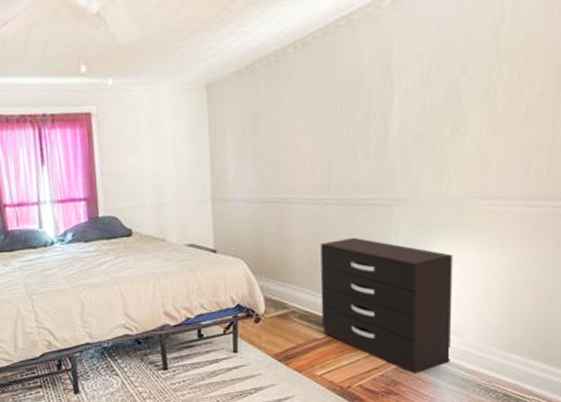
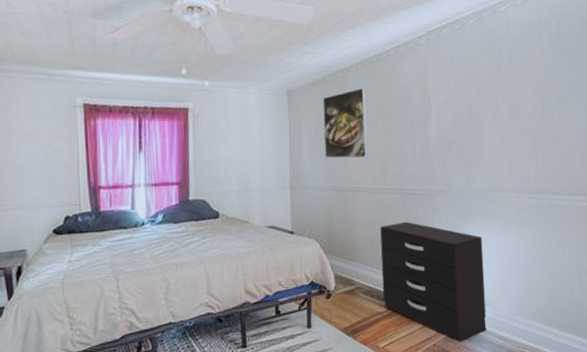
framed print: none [250,72,308,165] -> present [322,87,368,159]

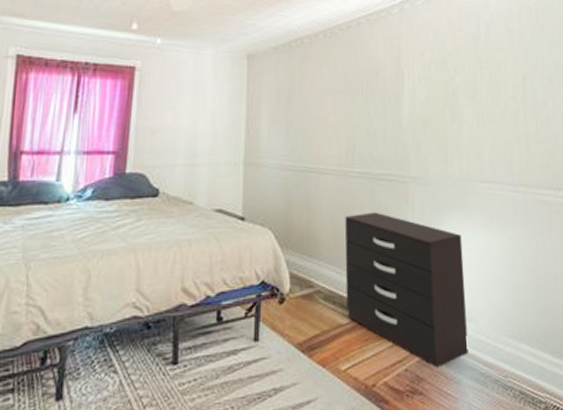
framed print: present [322,87,368,159] -> none [285,55,334,135]

